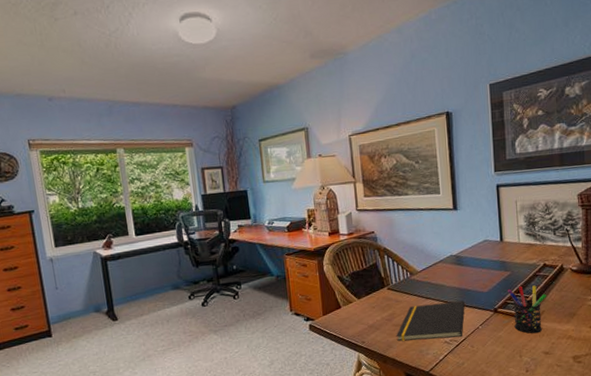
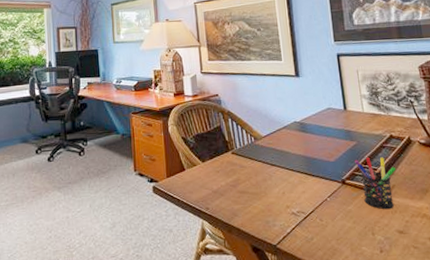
notepad: present [396,300,465,342] -> none [241,169,312,210]

